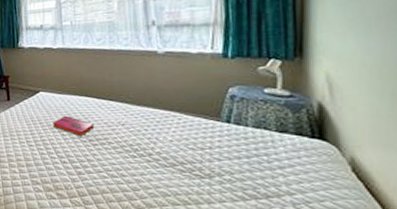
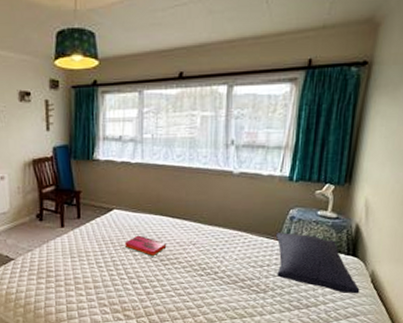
pillow: none [214,112,337,185] -> present [275,232,360,294]

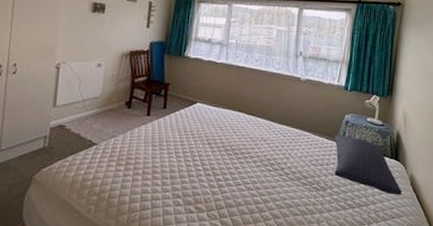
hardback book: present [125,235,167,257] -> none [204,128,241,150]

